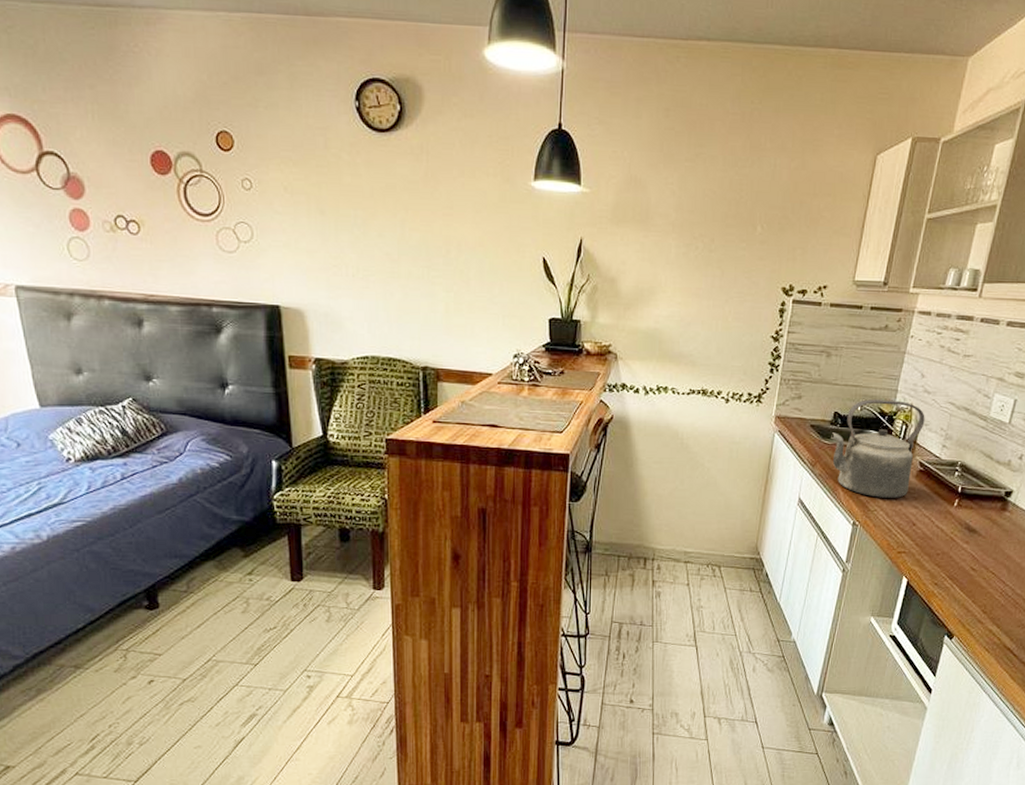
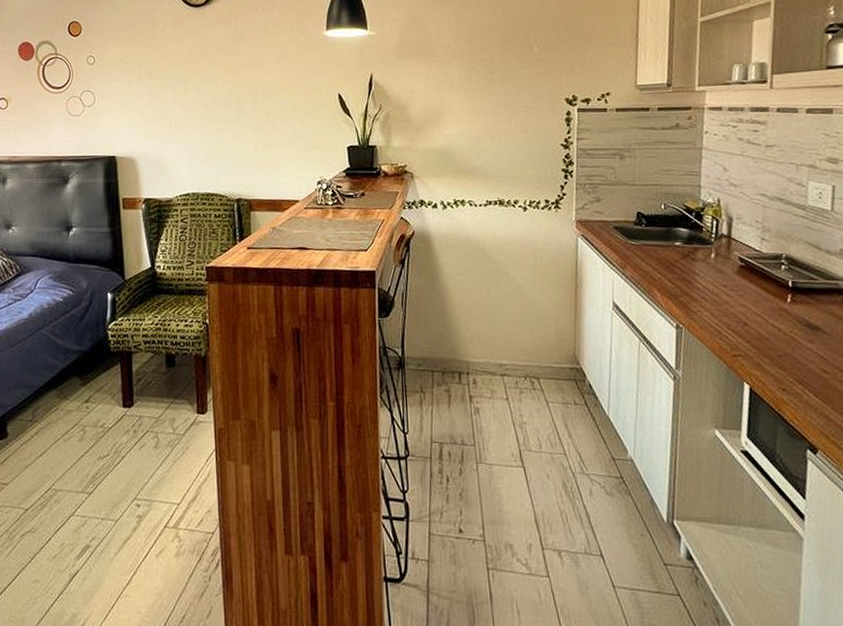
kettle: present [831,399,925,498] -> none [637,196,737,298]

